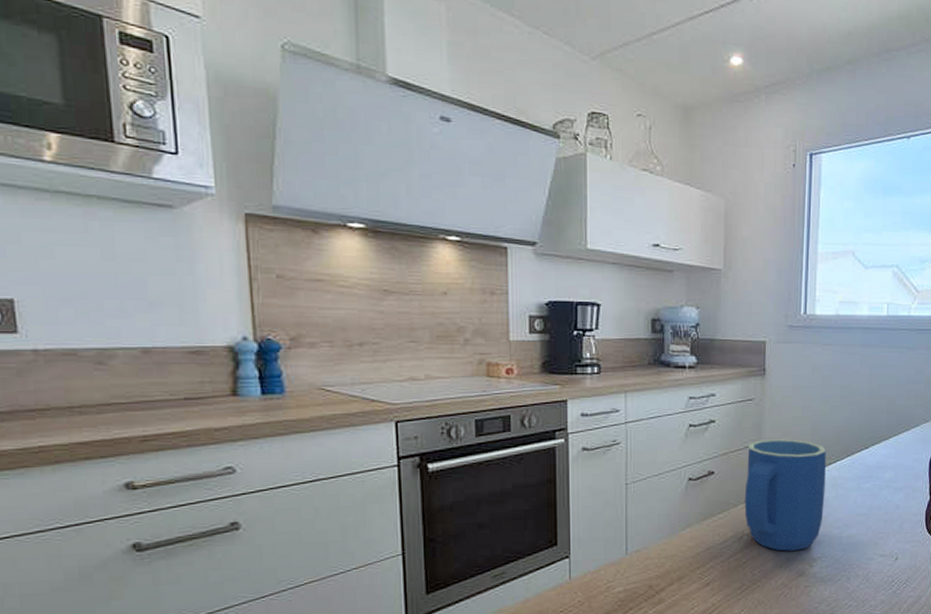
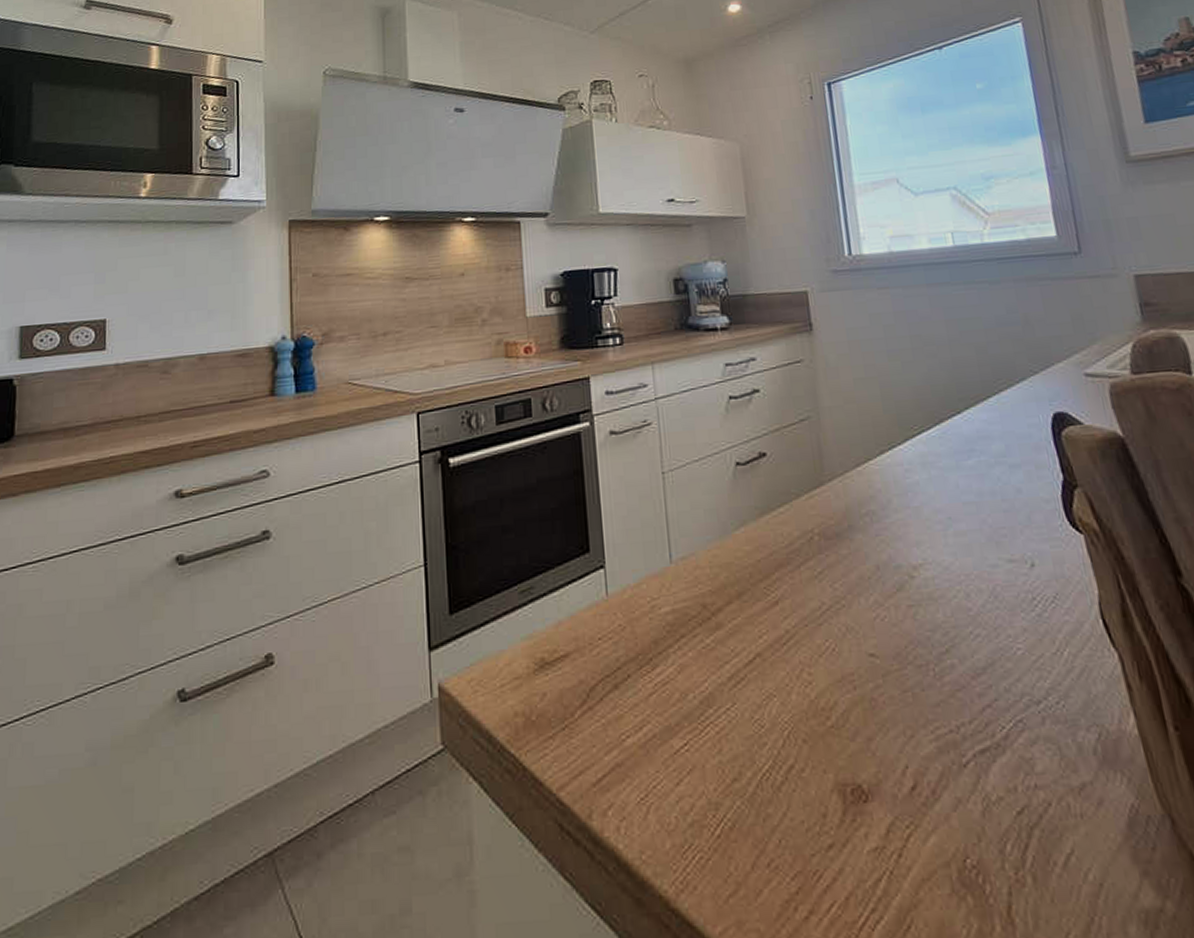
mug: present [744,439,826,551] -> none [804,407,917,556]

